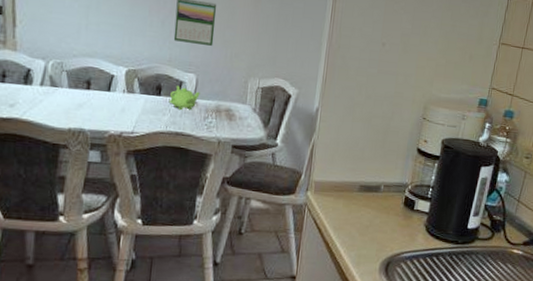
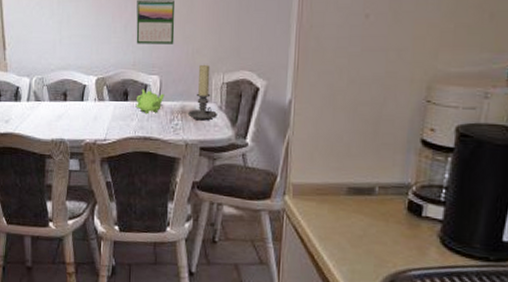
candle holder: none [223,68,251,121] -> present [188,64,217,121]

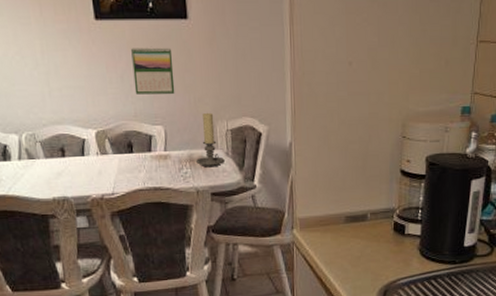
teapot: present [135,89,165,115] -> none [141,140,171,165]

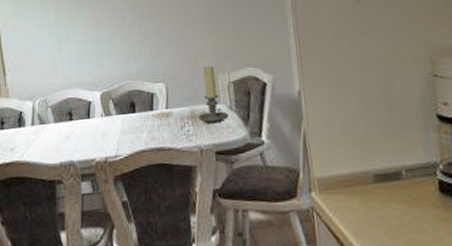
calendar: present [131,47,175,94] -> none [133,5,176,54]

